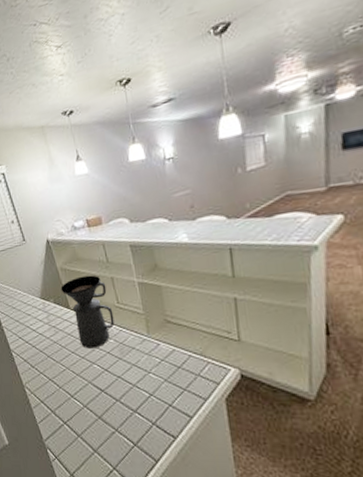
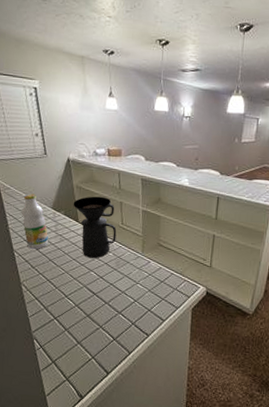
bottle: none [11,286,44,346] -> present [21,194,49,249]

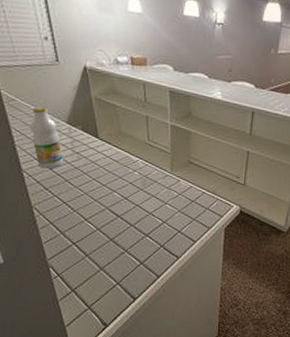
coffee maker: present [73,196,117,259] -> none [91,109,142,178]

